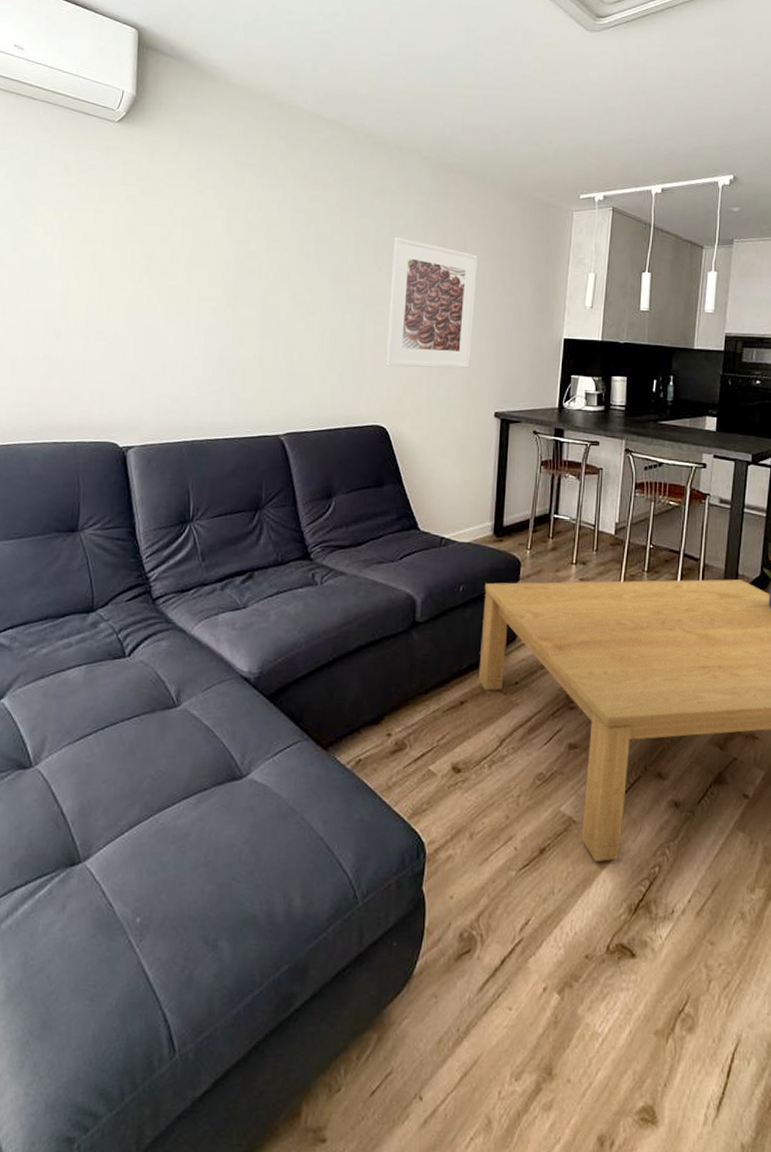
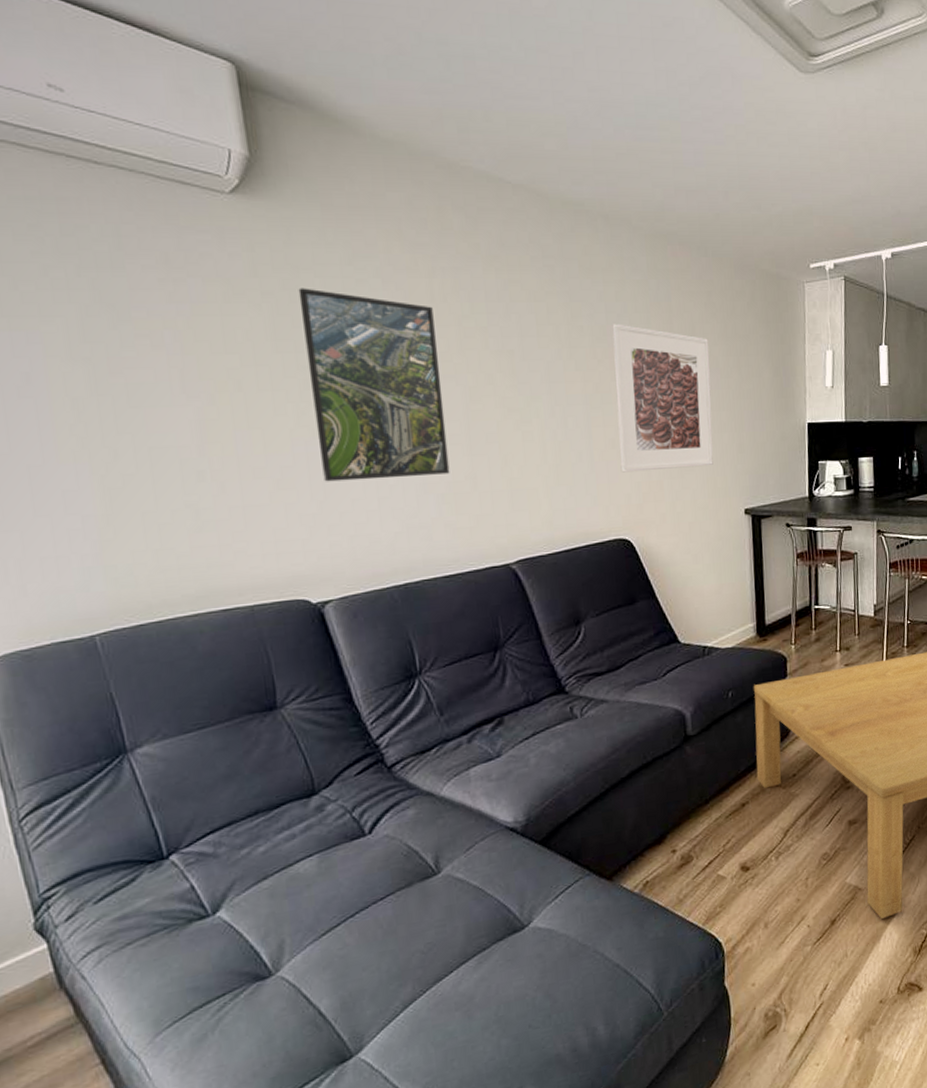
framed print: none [145,194,250,352] -> present [298,288,450,482]

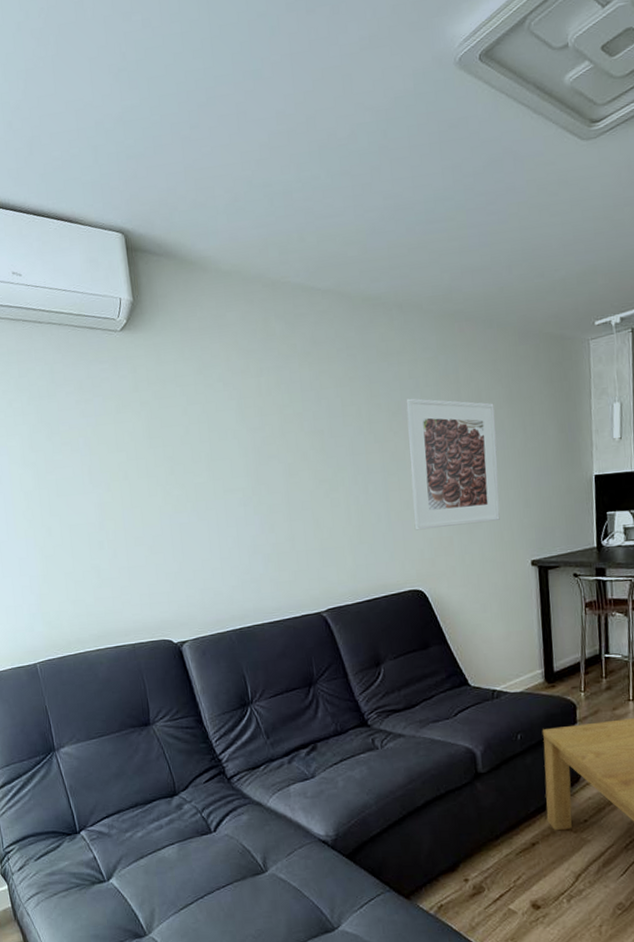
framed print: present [298,288,450,482] -> none [165,396,274,547]

